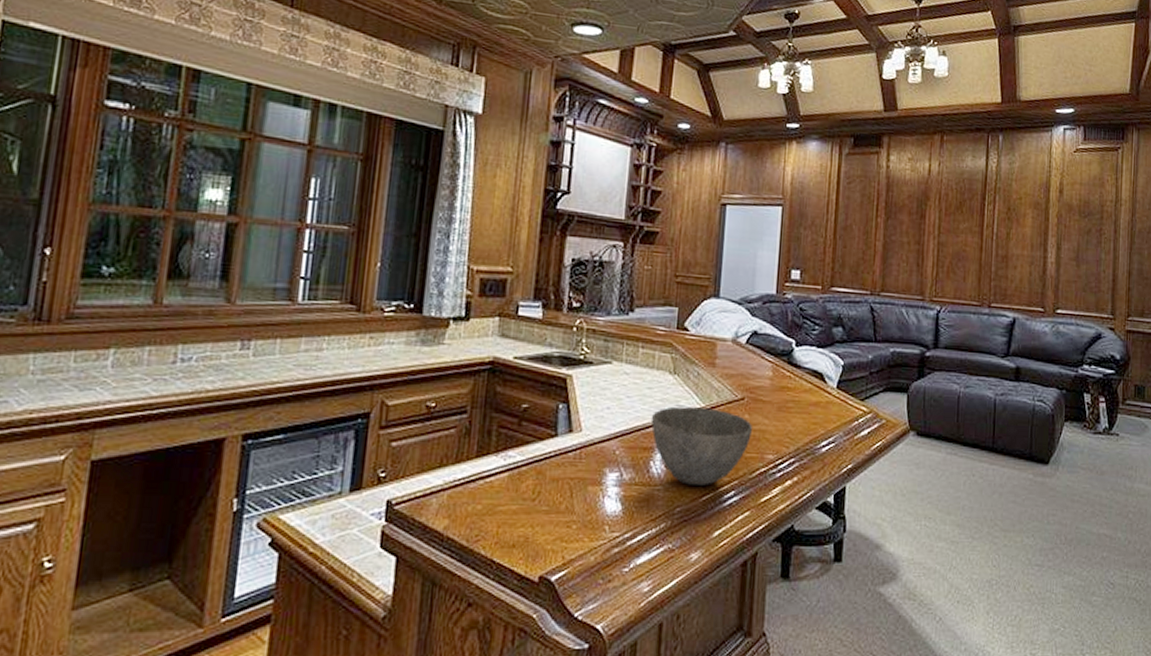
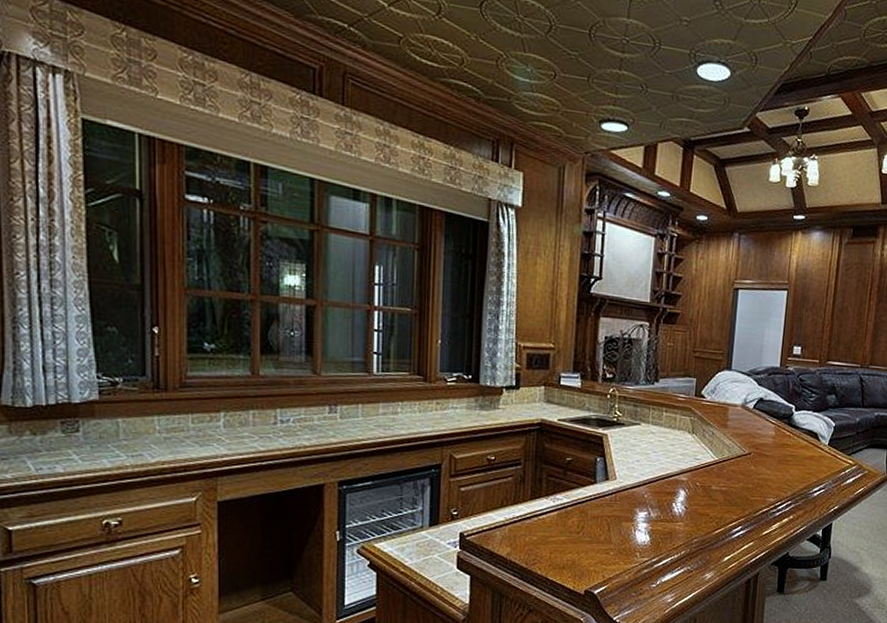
bowl: present [651,406,752,485] -> none [673,459,757,522]

